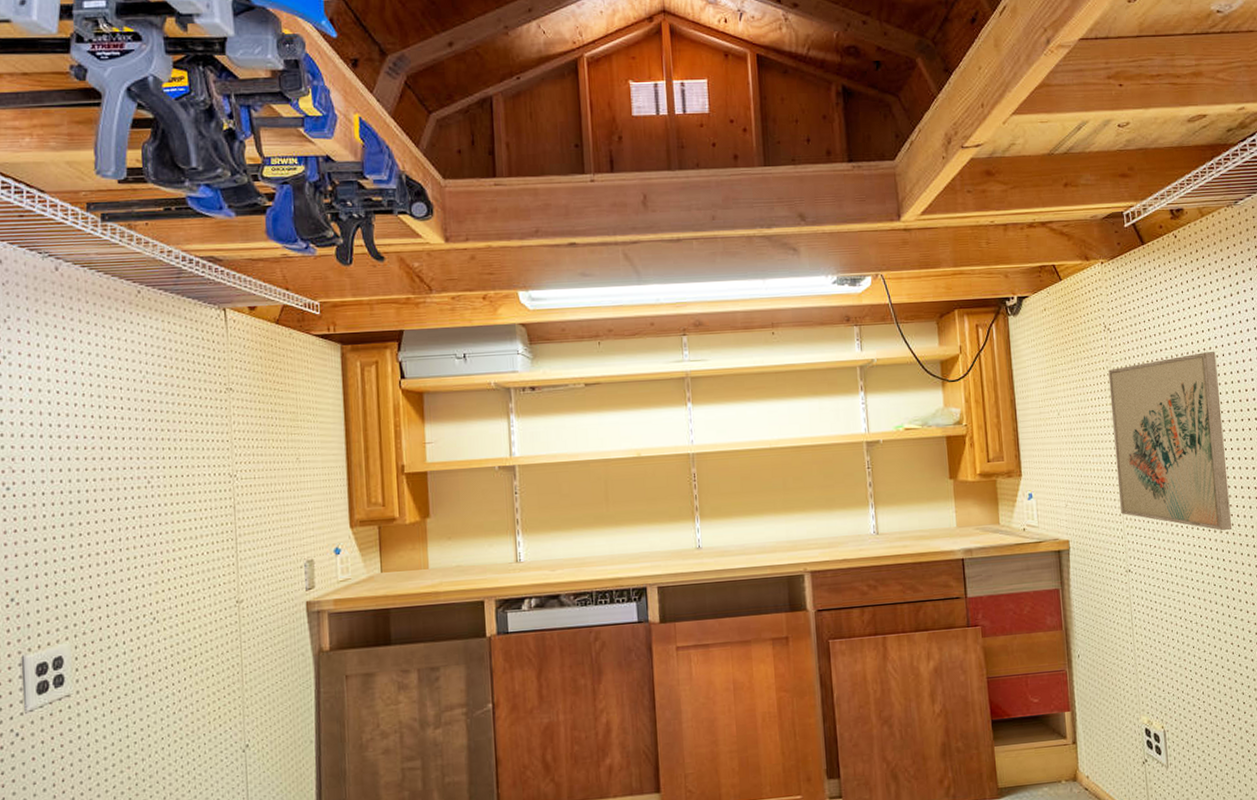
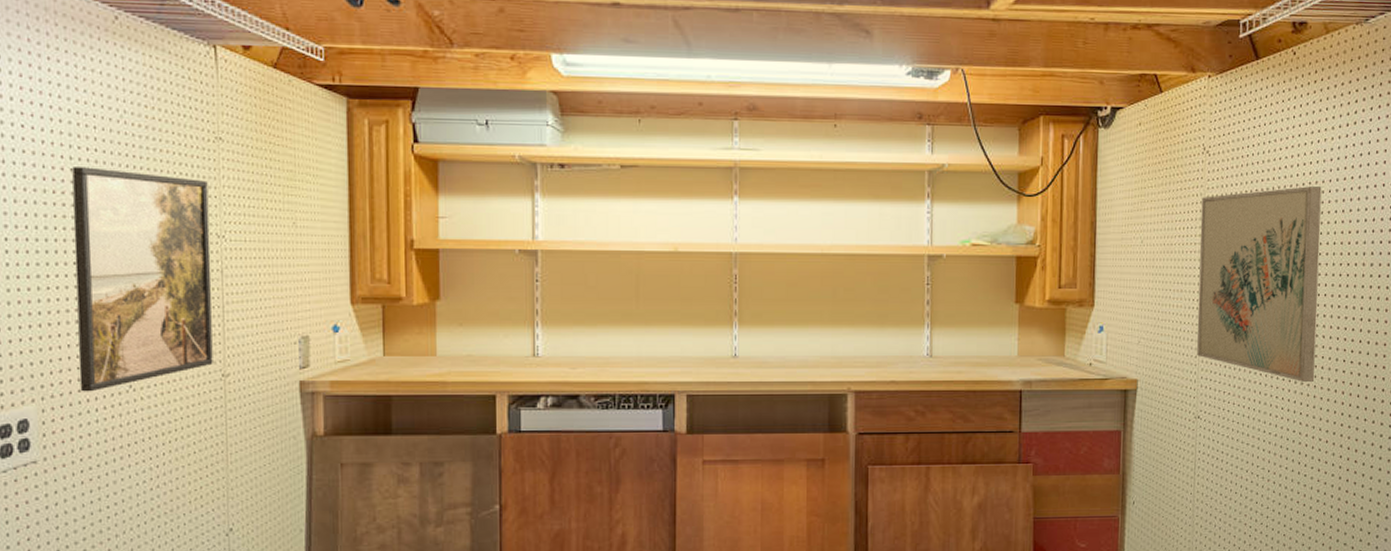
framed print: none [101,423,228,627] -> present [72,167,213,392]

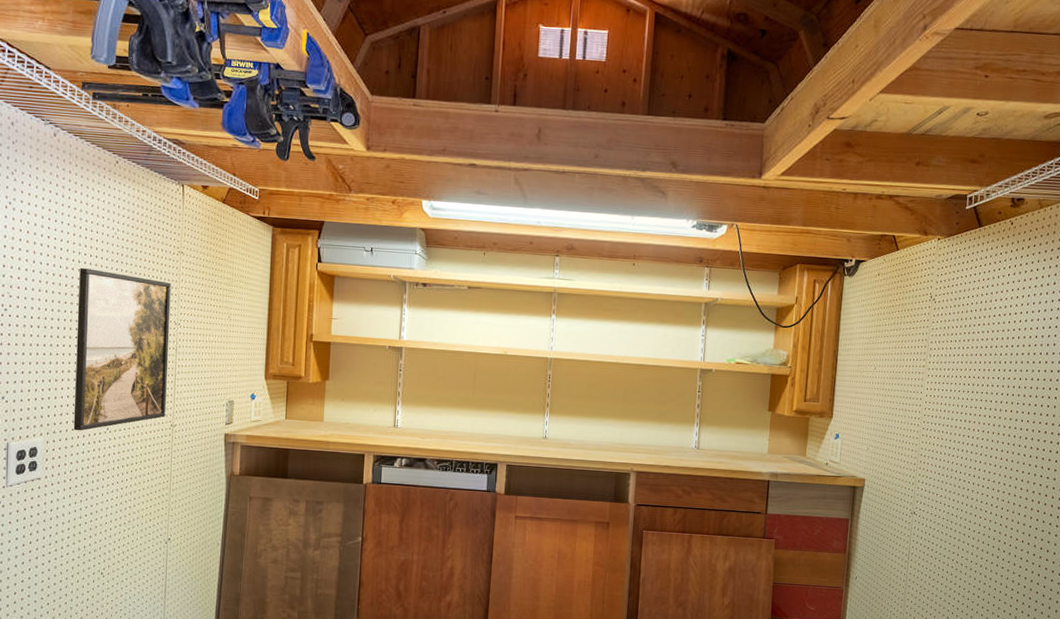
wall art: present [1197,186,1322,382] -> none [916,331,1030,491]

